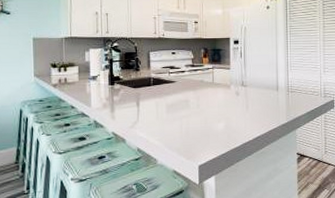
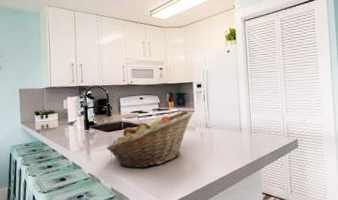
fruit basket: none [133,67,229,128] -> present [106,110,193,169]

